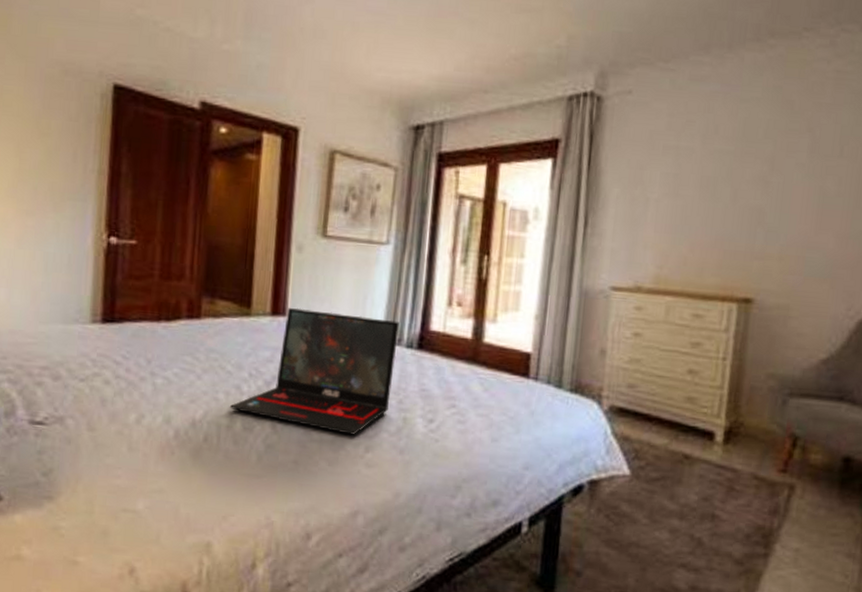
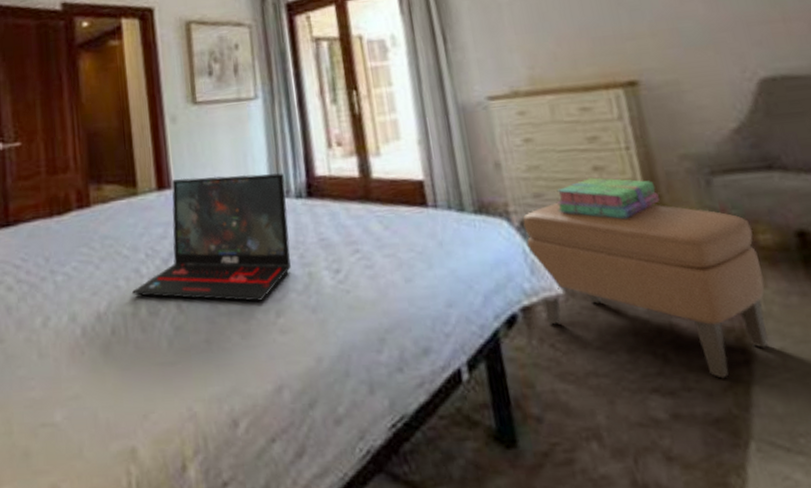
ottoman: none [608,395,808,565] -> present [523,202,769,379]
stack of books: none [645,379,738,420] -> present [556,177,660,219]

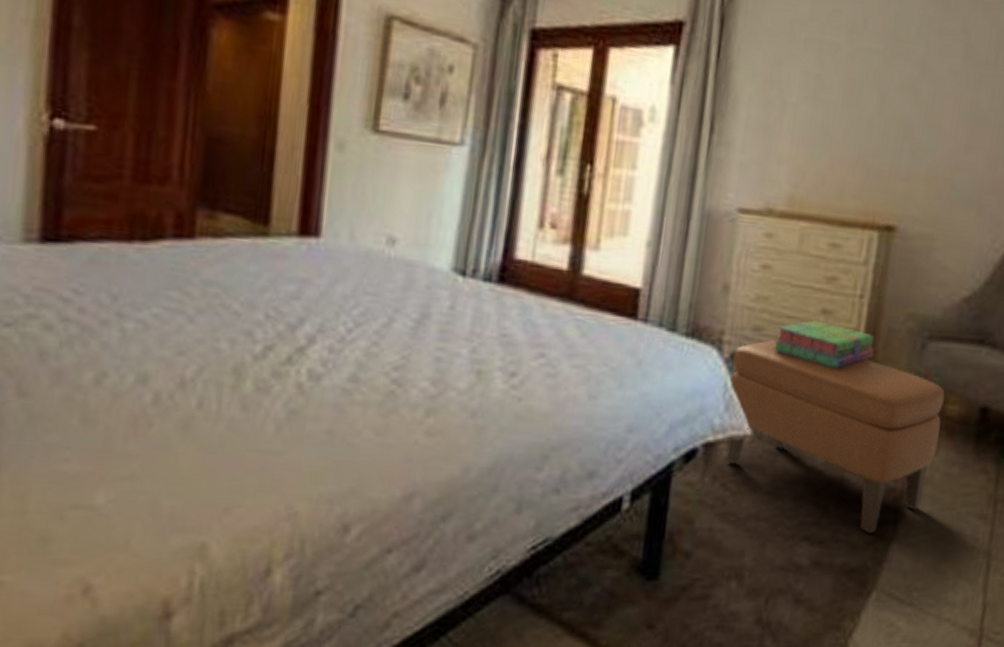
laptop: present [132,173,291,302] -> none [237,226,475,395]

